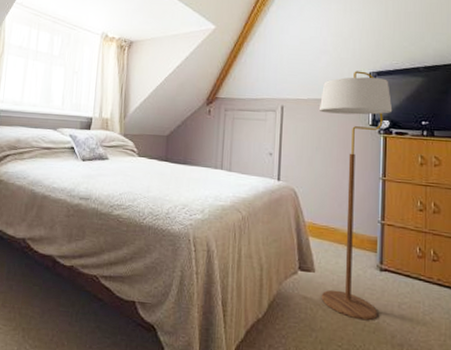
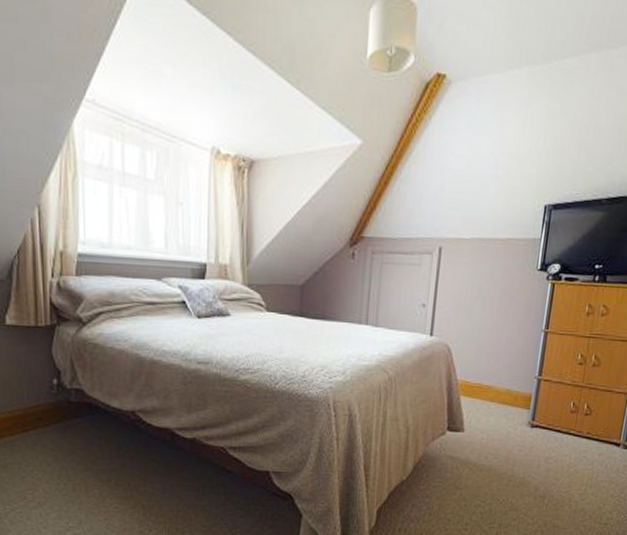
floor lamp: present [318,71,393,321] -> none [468,203,566,476]

